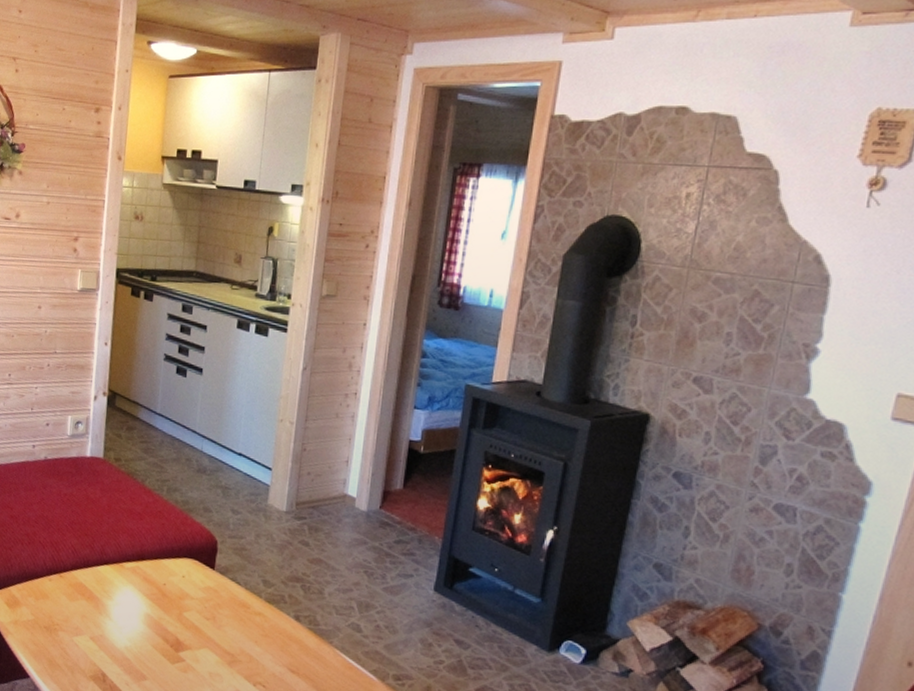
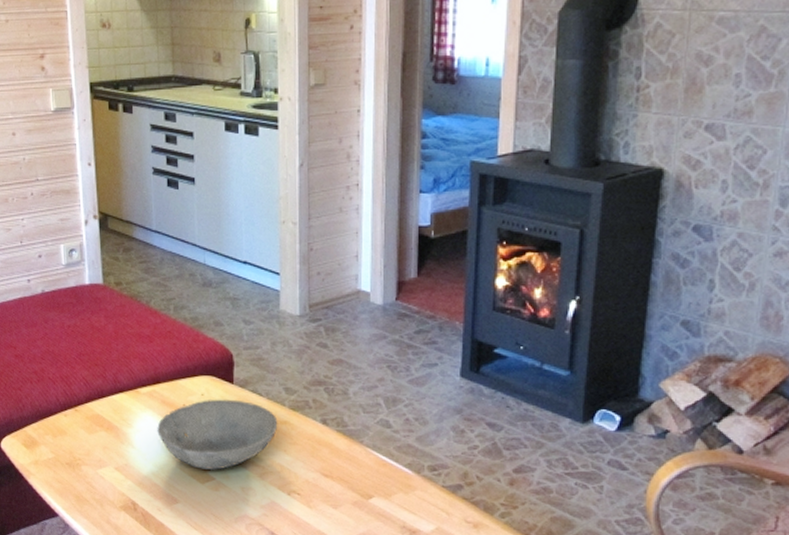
bowl: none [135,582,253,652] -> present [157,399,278,470]

